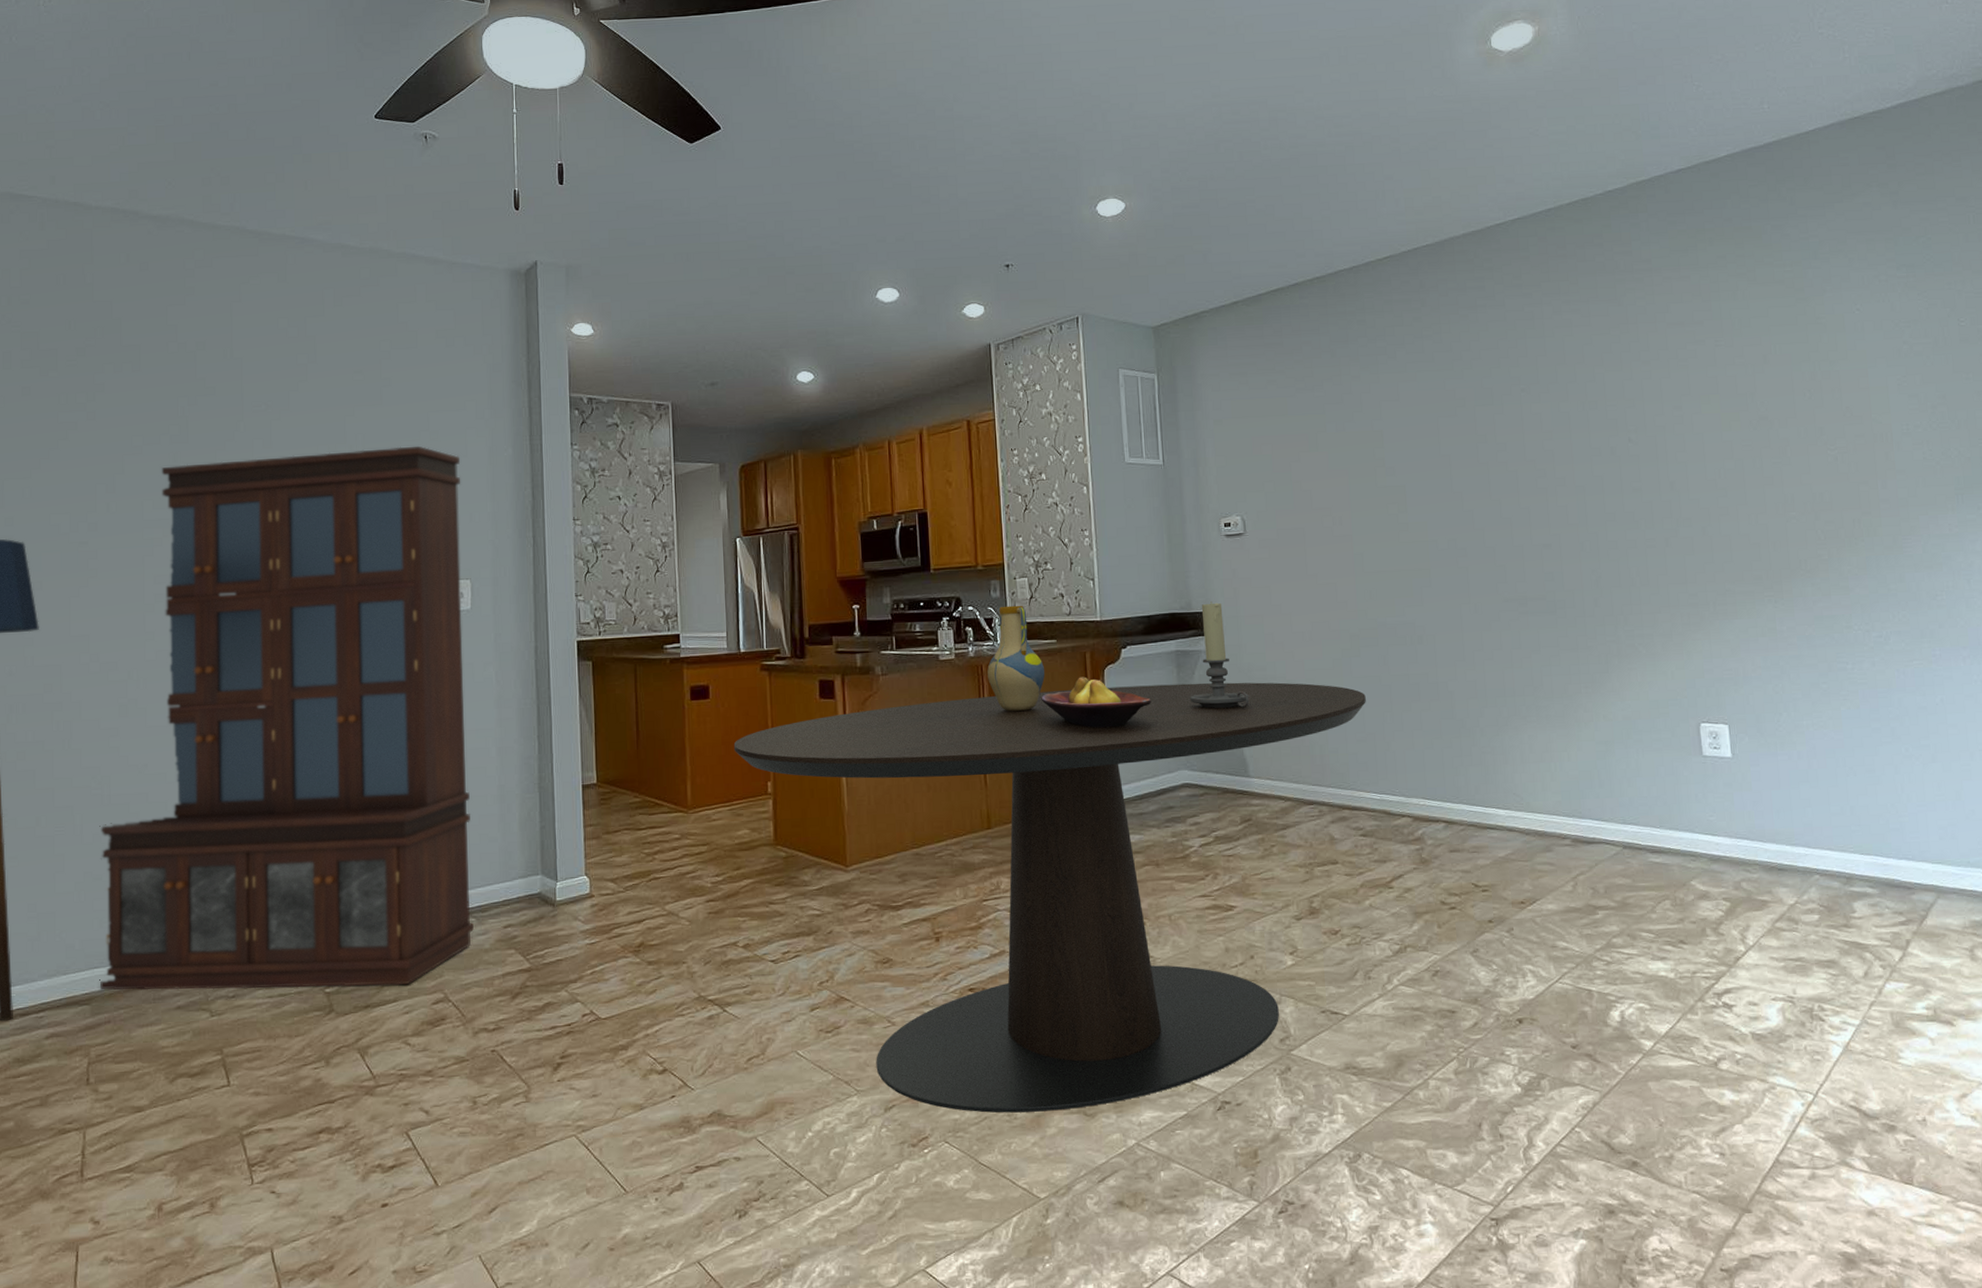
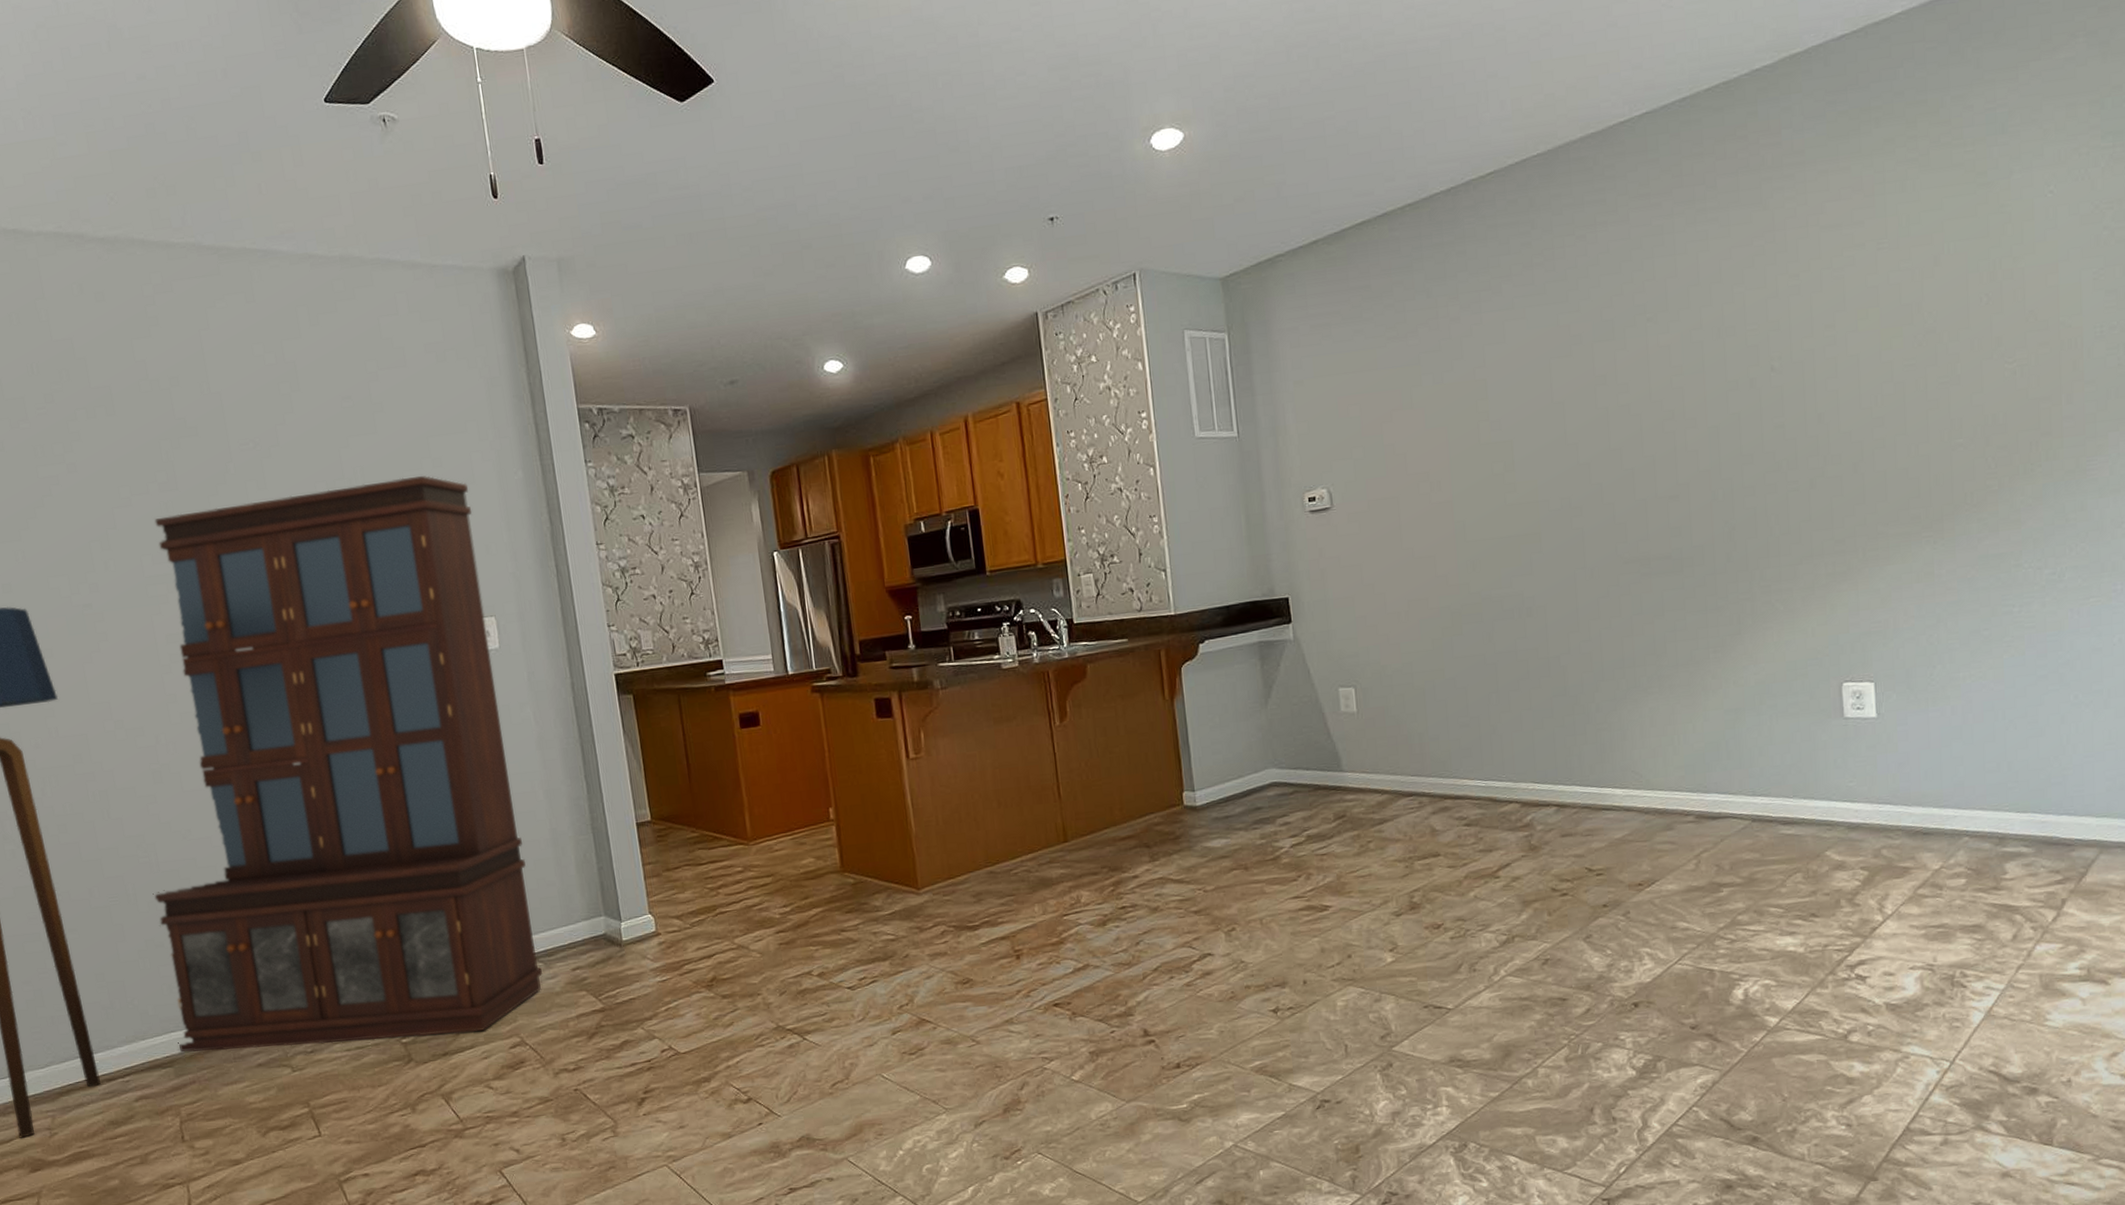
dining table: present [733,682,1366,1113] -> none [790,667,1469,1123]
vase: present [987,605,1045,712] -> none [1054,603,1117,719]
fruit bowl: present [1041,676,1151,728] -> none [1114,676,1234,730]
candle holder: present [1190,601,1249,709] -> none [1276,585,1341,702]

